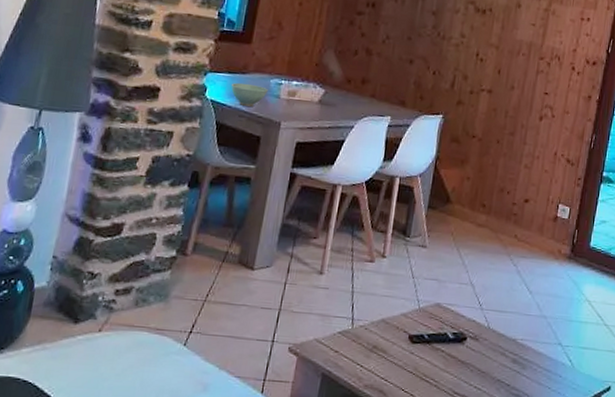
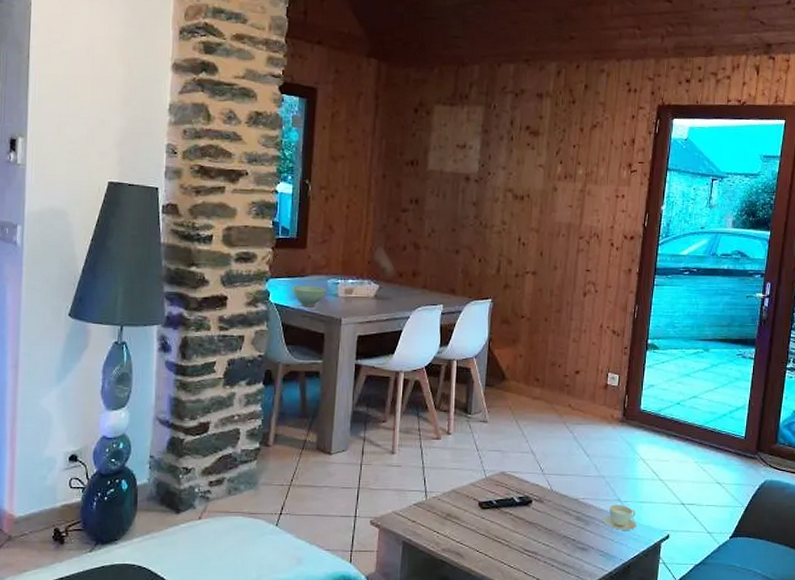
teacup: none [541,348,577,378] -> present [603,505,636,530]

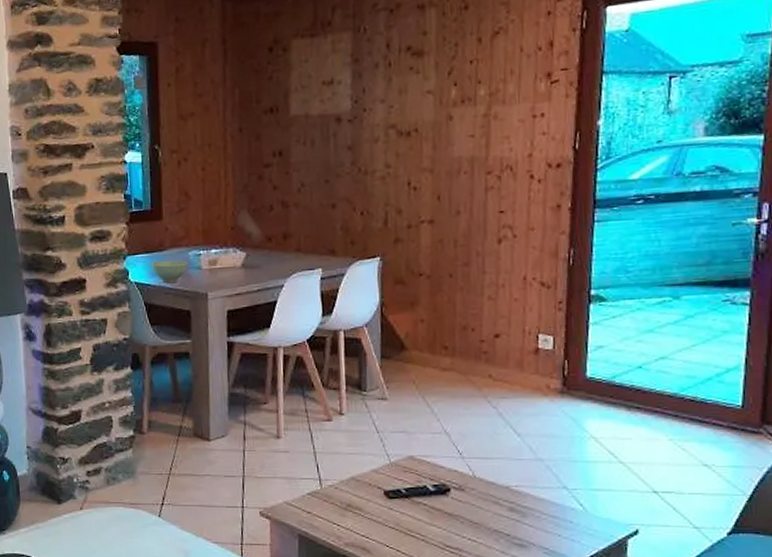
teacup: present [603,505,636,530] -> none [546,493,591,524]

